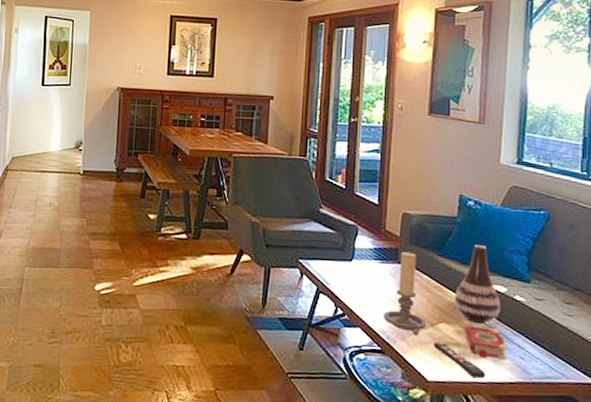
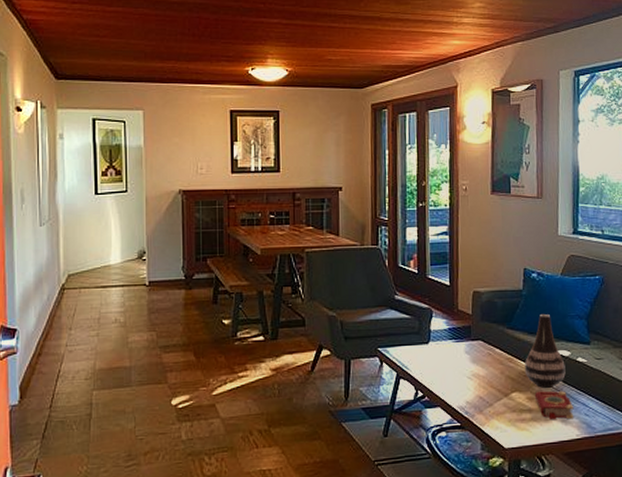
candle holder: present [382,251,427,335] -> none [460,328,501,407]
remote control: present [433,342,485,379] -> none [507,410,556,440]

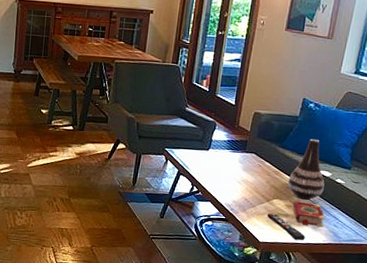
remote control: none [507,410,556,440] -> present [267,213,305,241]

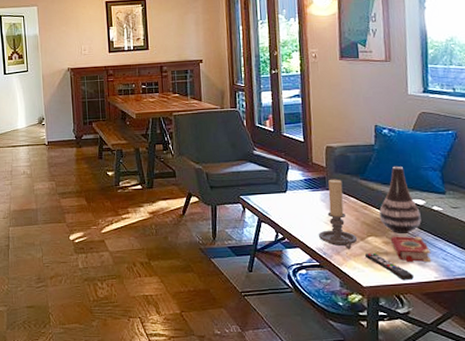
candle holder: none [229,143,264,208] -> present [318,179,358,249]

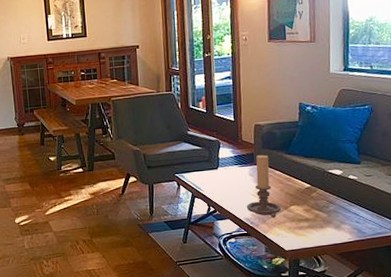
remote control: present [364,252,414,281] -> none [287,219,330,243]
vase: present [379,166,421,235] -> none [301,140,338,202]
book: present [390,236,432,263] -> none [310,203,346,227]

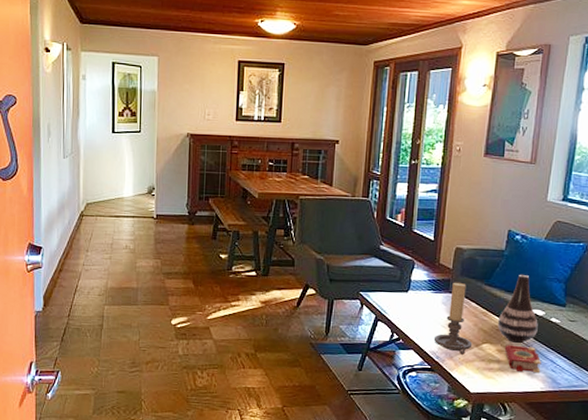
vase: none [301,140,338,202] -> present [497,274,538,344]
book: none [310,203,346,227] -> present [504,345,542,374]

